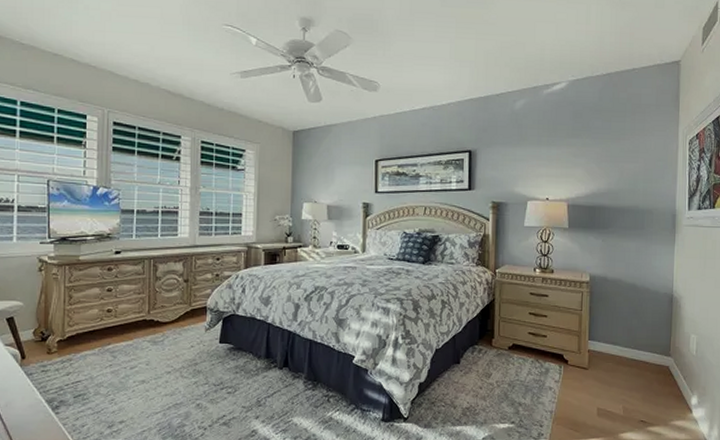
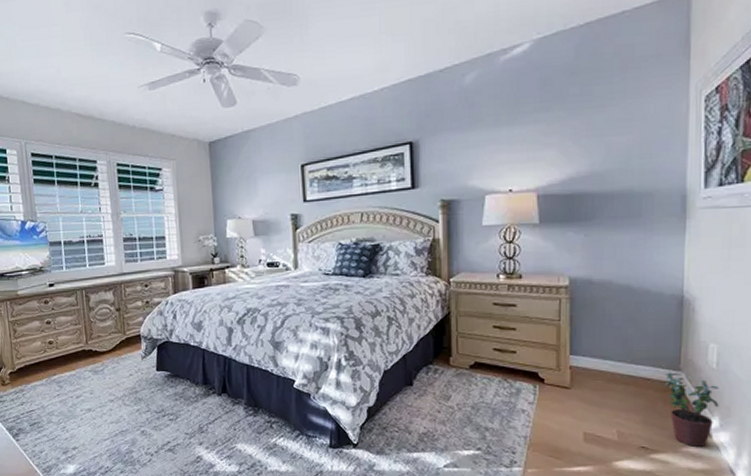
potted plant: none [658,357,698,420] -> present [664,372,720,447]

